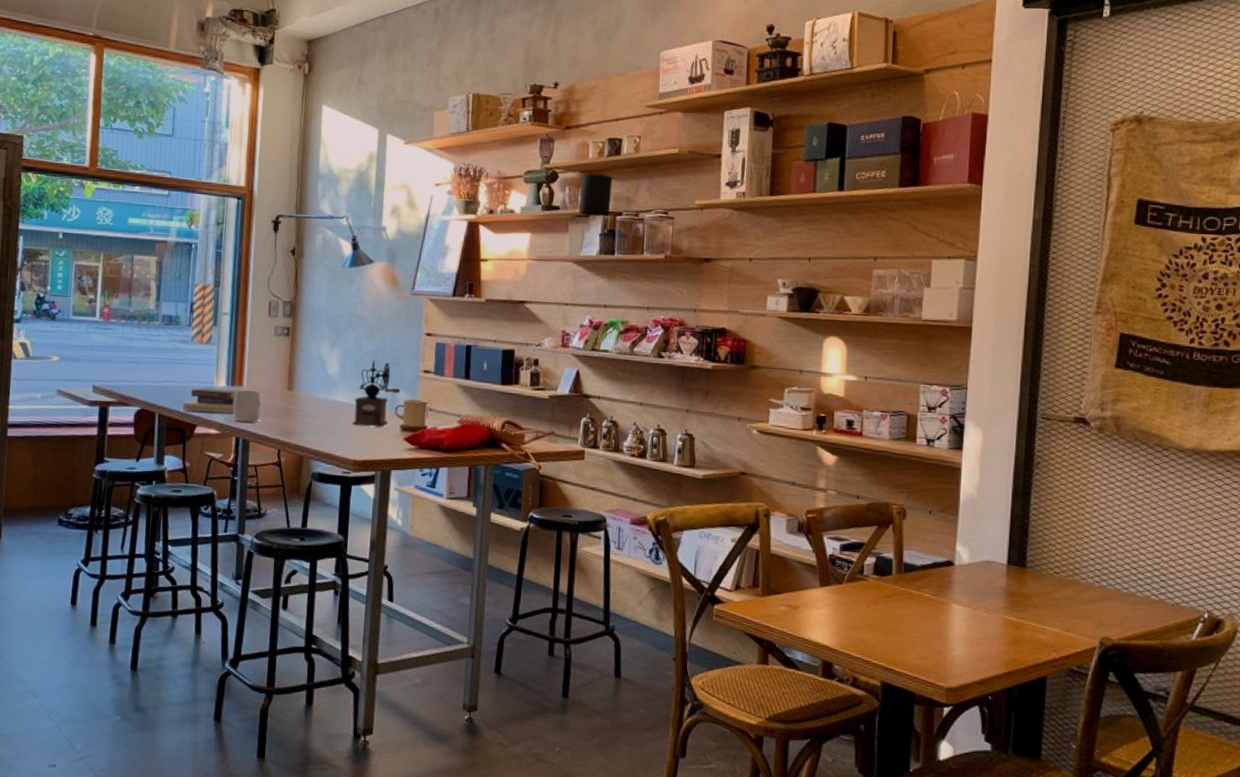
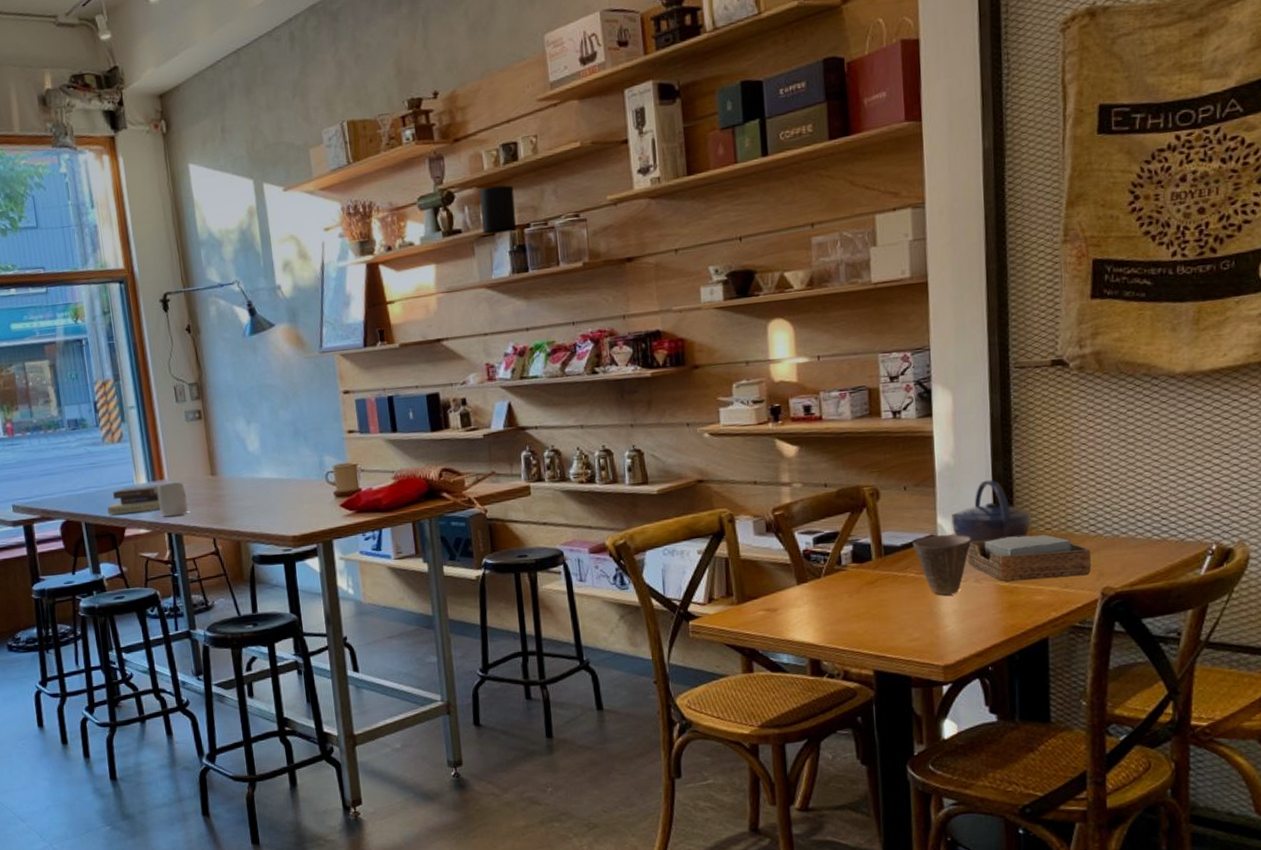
coffee grinder: present [352,359,400,427] -> none [282,428,327,501]
cup: none [931,560,985,620] -> present [912,534,971,595]
teapot: none [969,517,1043,577] -> present [951,479,1032,543]
napkin holder: none [979,573,1094,623] -> present [967,535,1092,581]

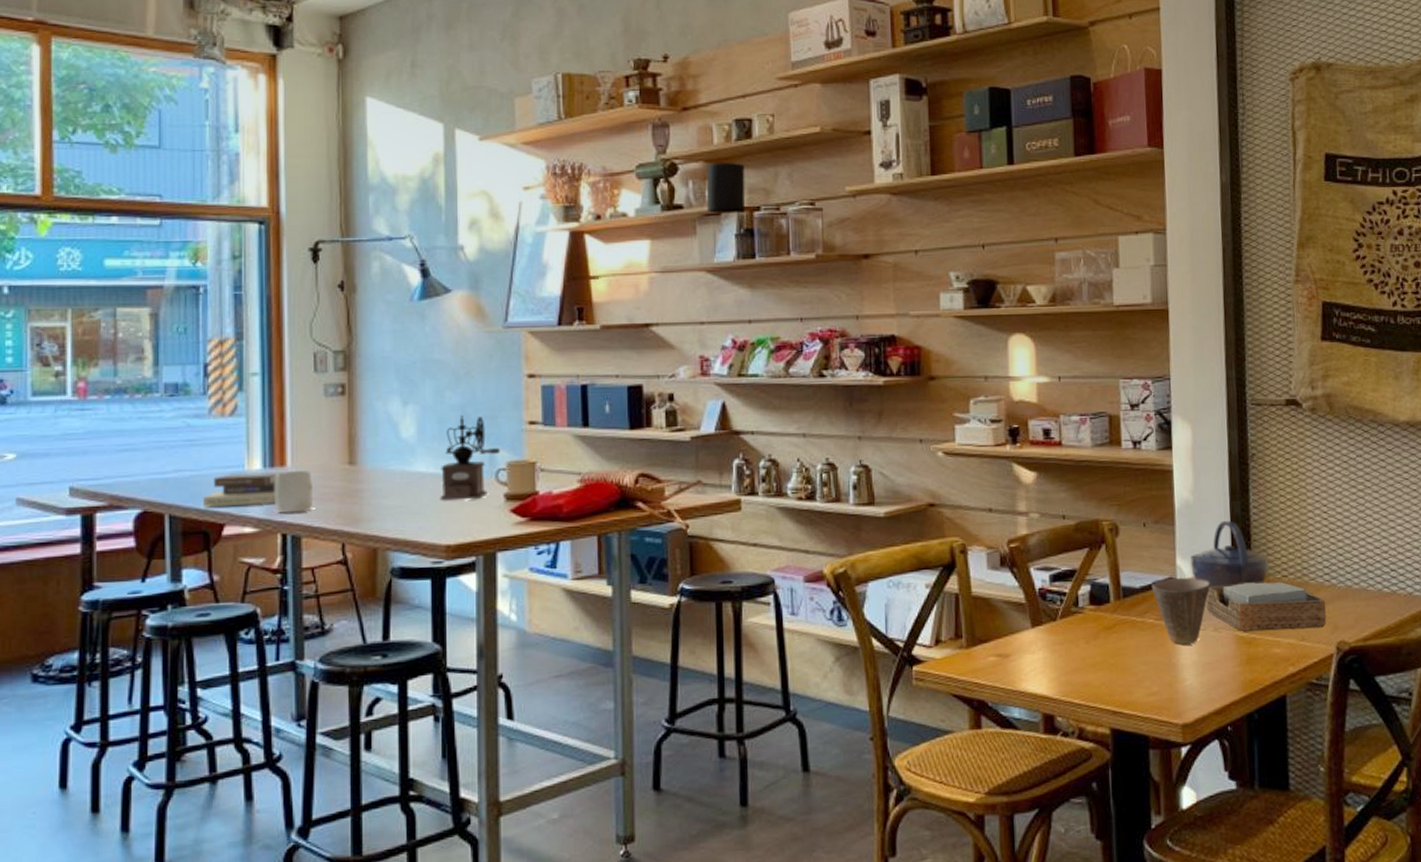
coffee grinder: none [282,428,327,501] -> present [440,414,500,501]

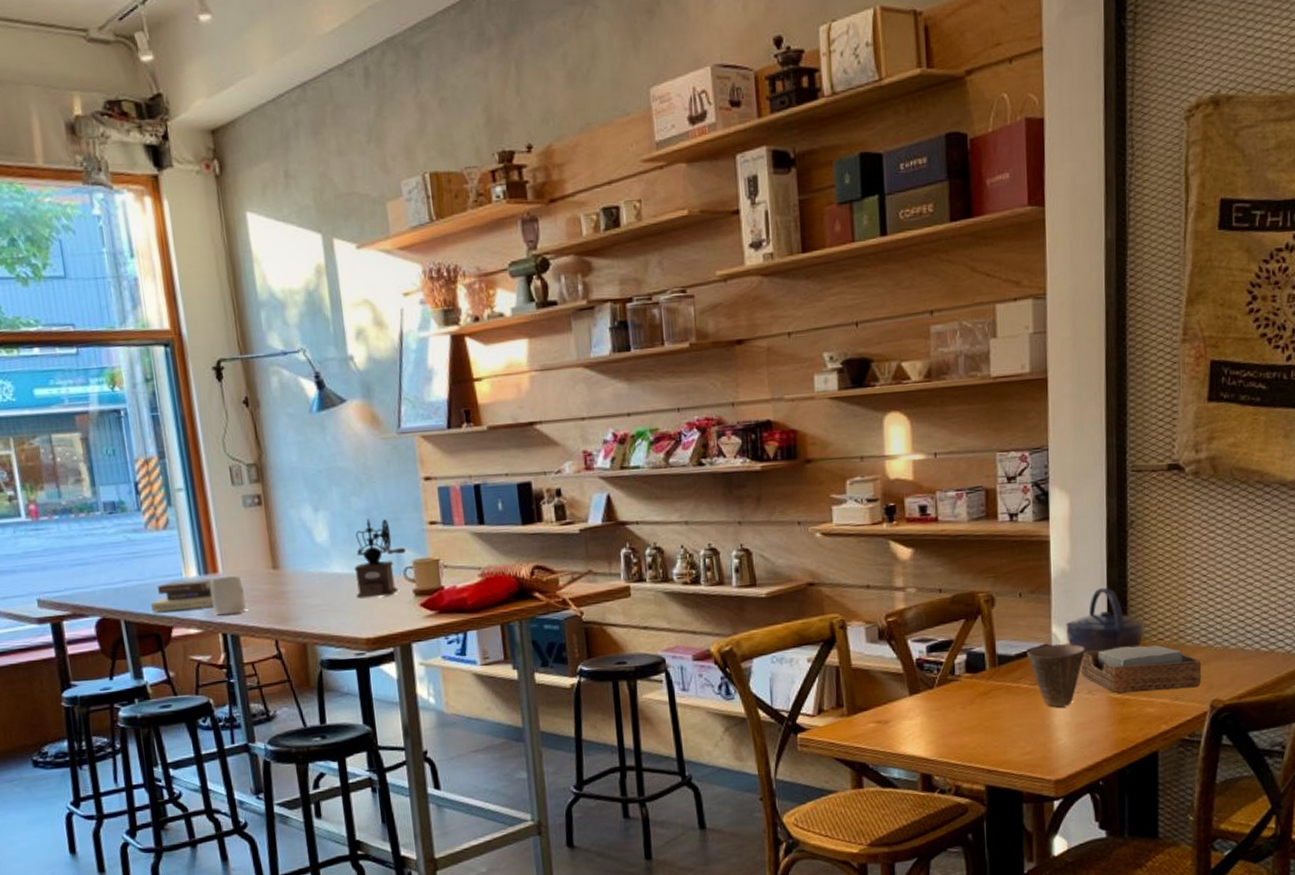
pen holder: present [706,163,746,214] -> none [577,254,618,308]

